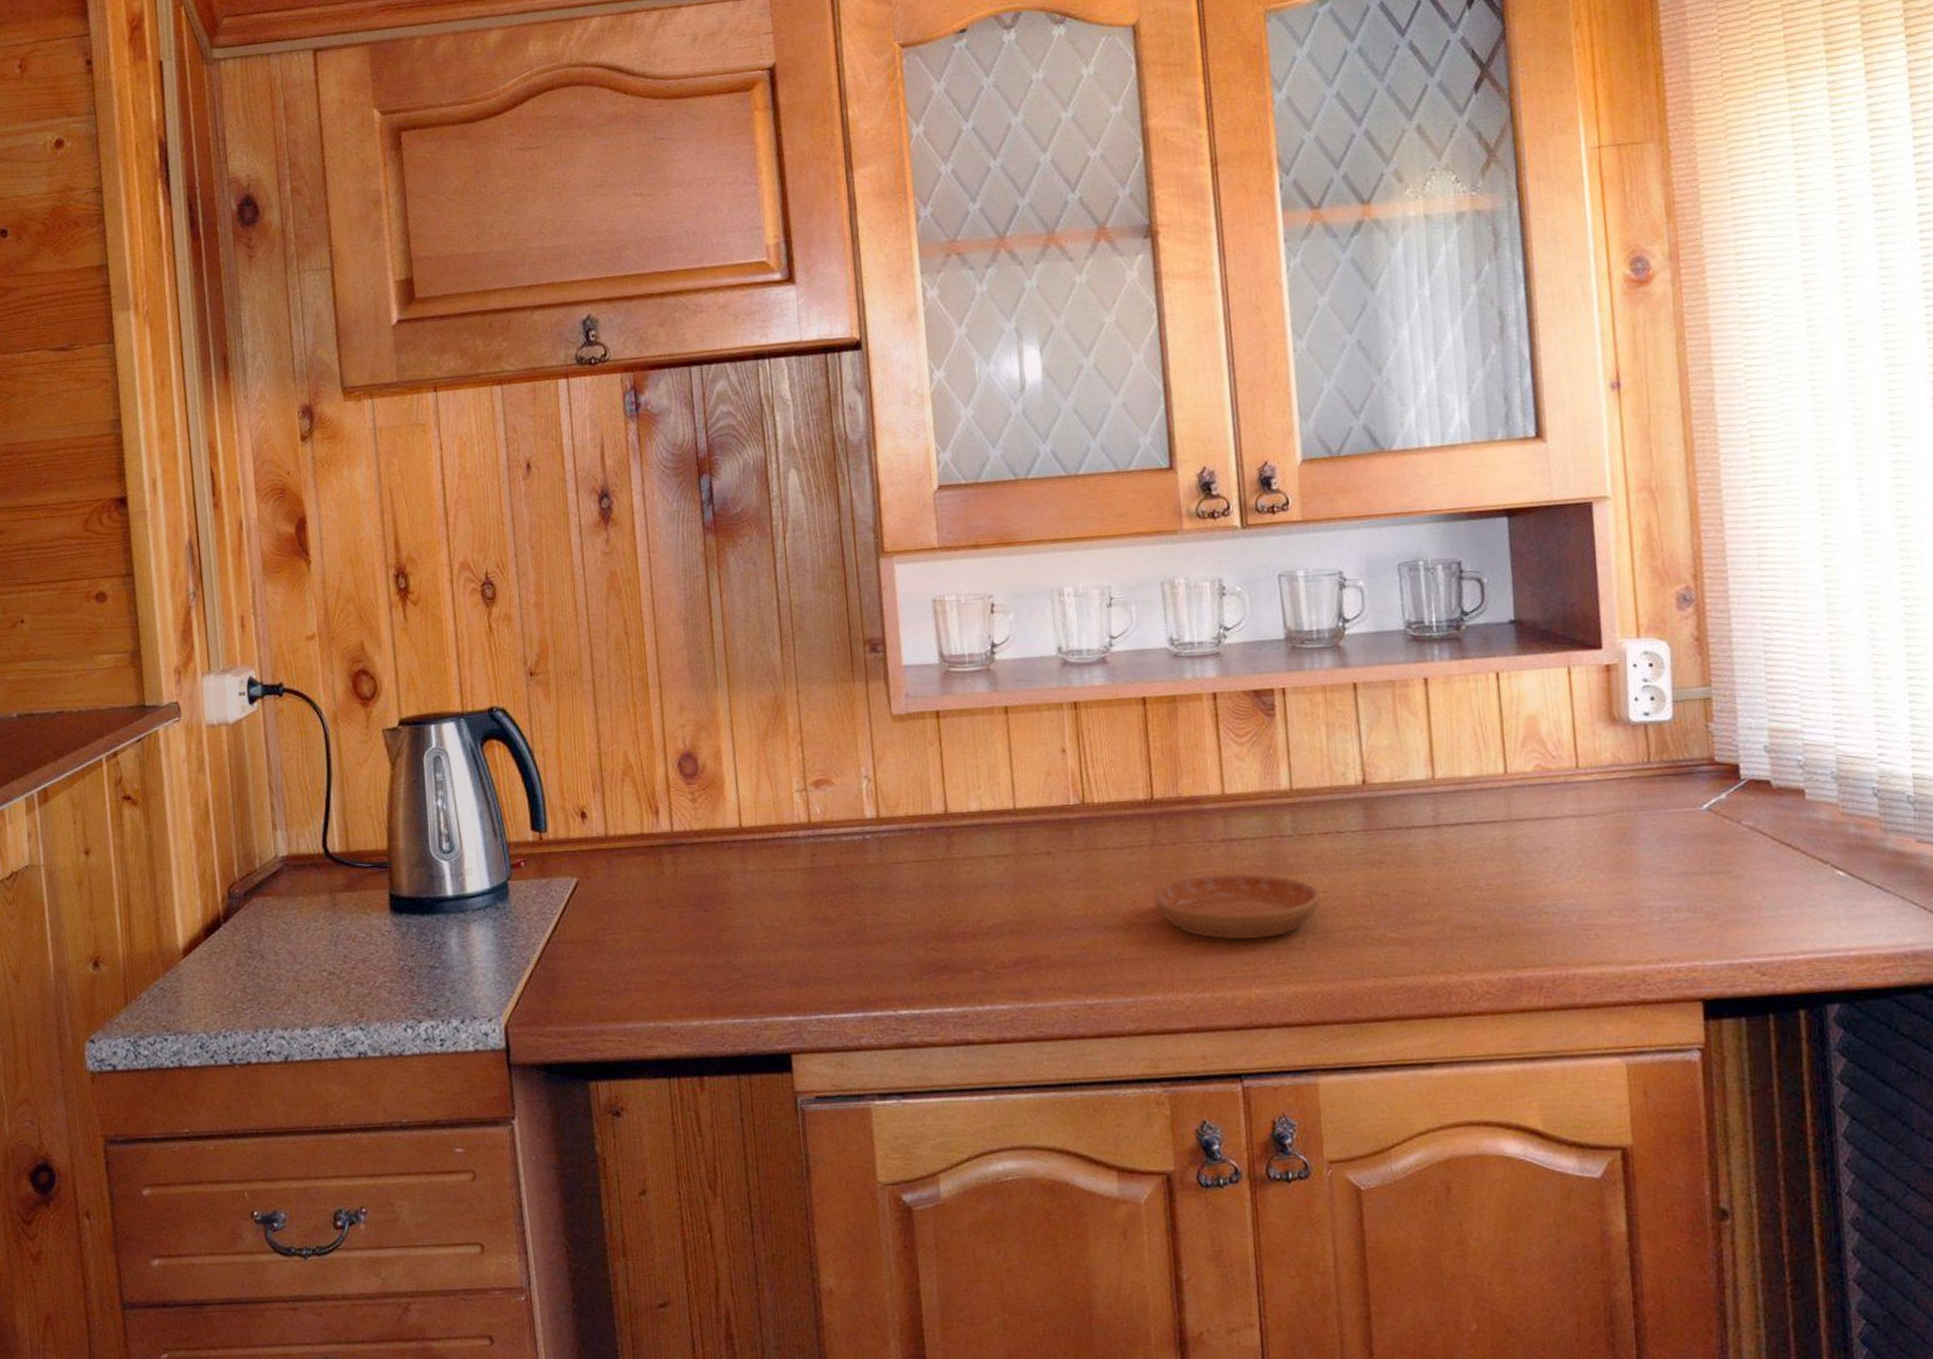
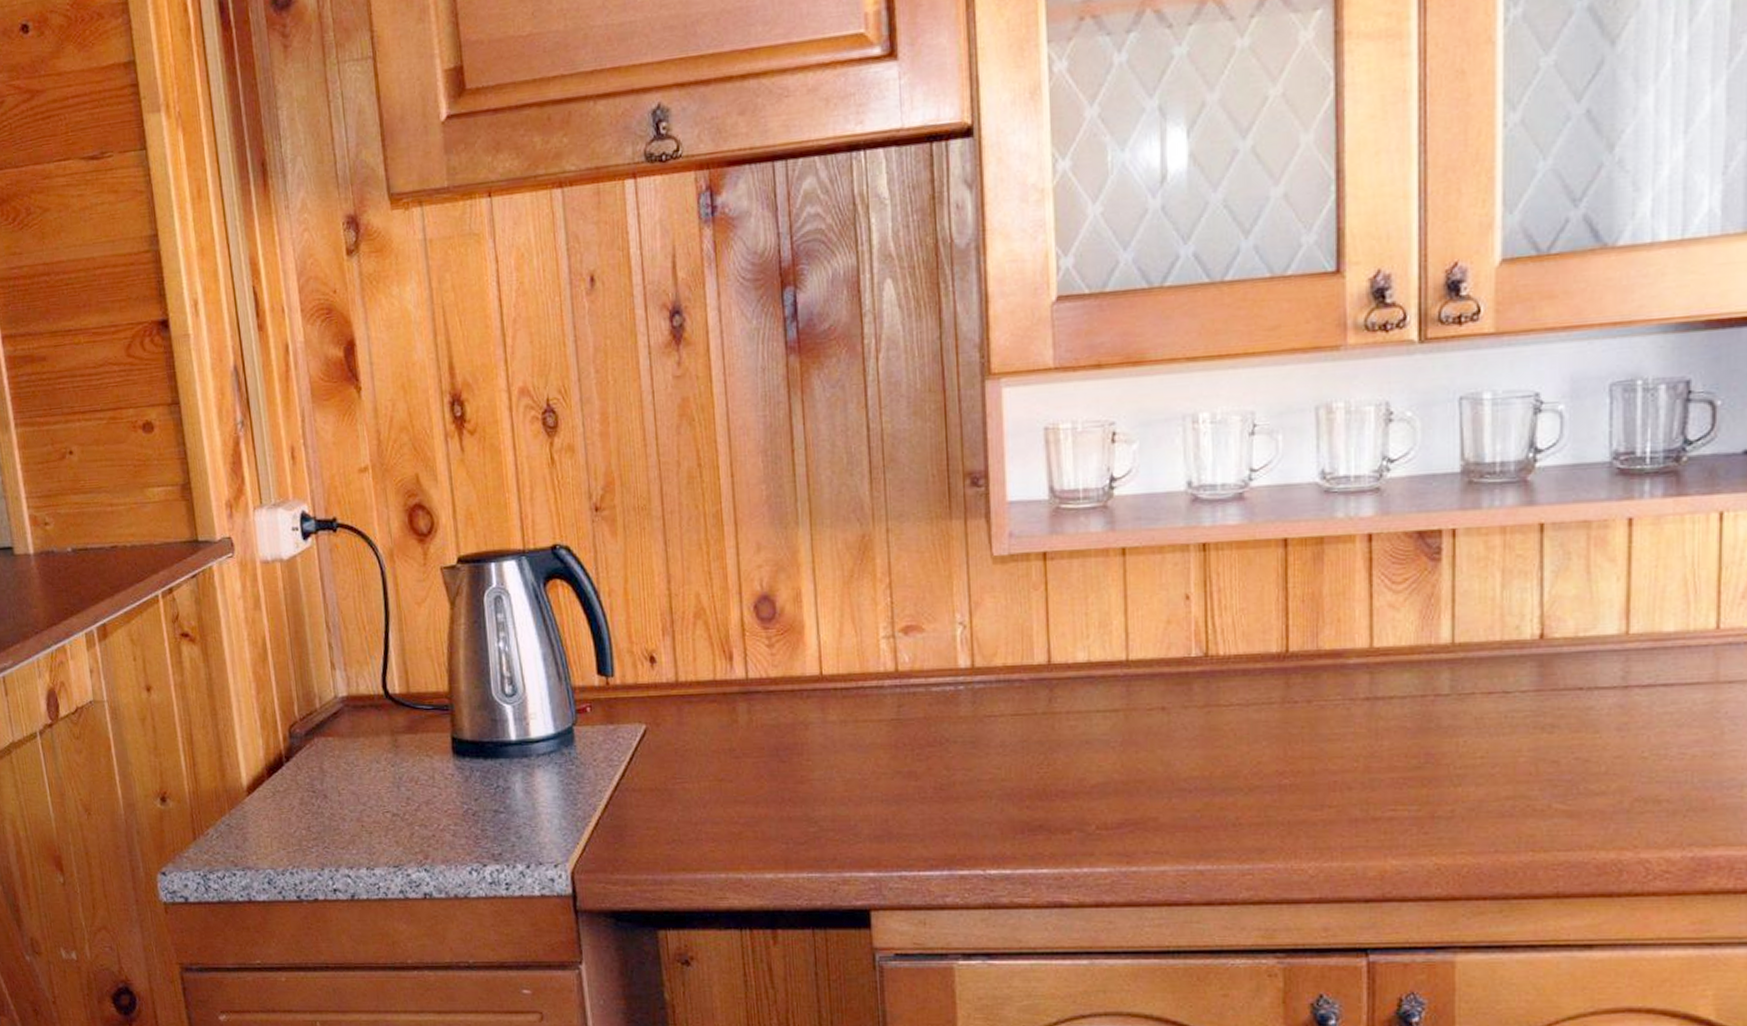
saucer: present [1153,874,1321,940] -> none [1281,735,1477,806]

